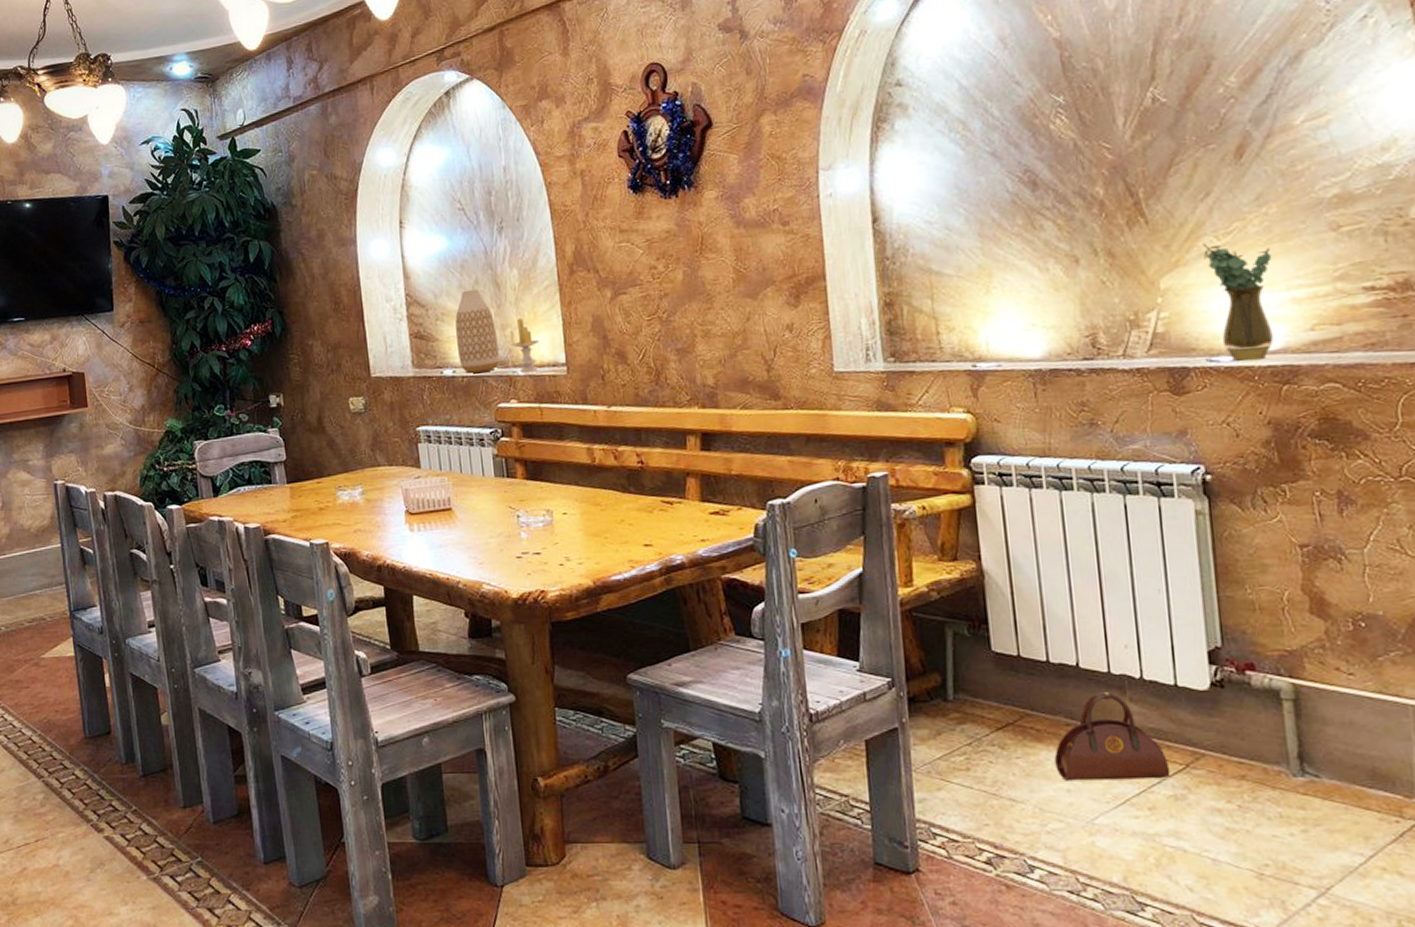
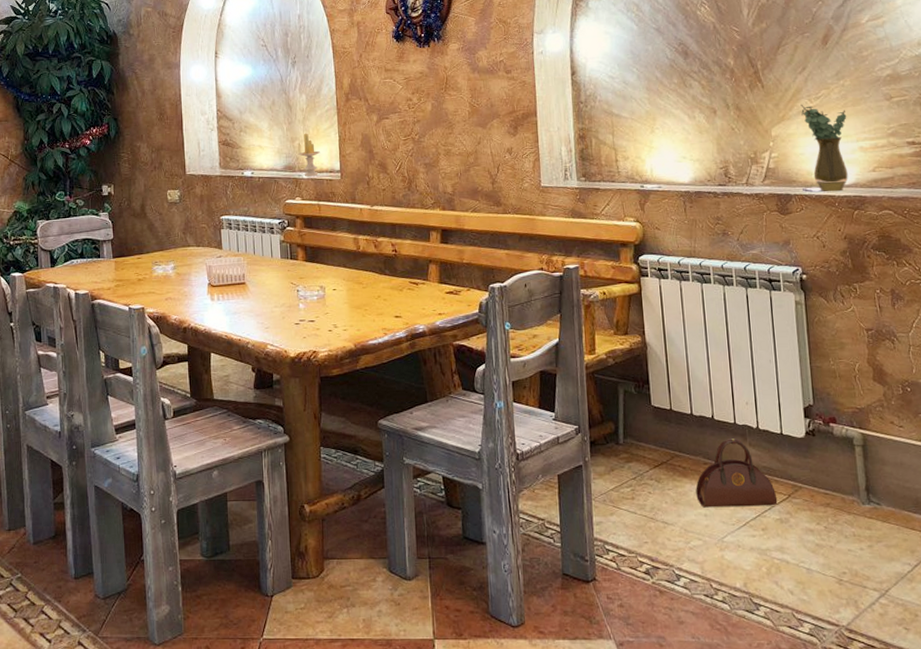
vase: present [455,289,500,374] -> none [255,109,289,176]

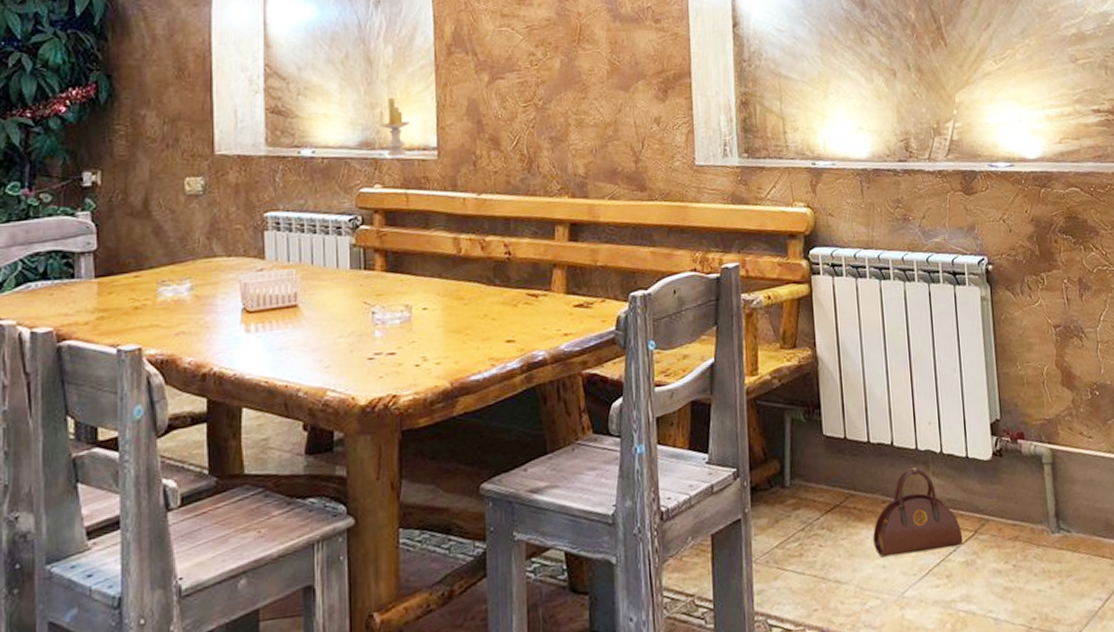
vase: present [800,104,848,192] -> none [985,65,1035,168]

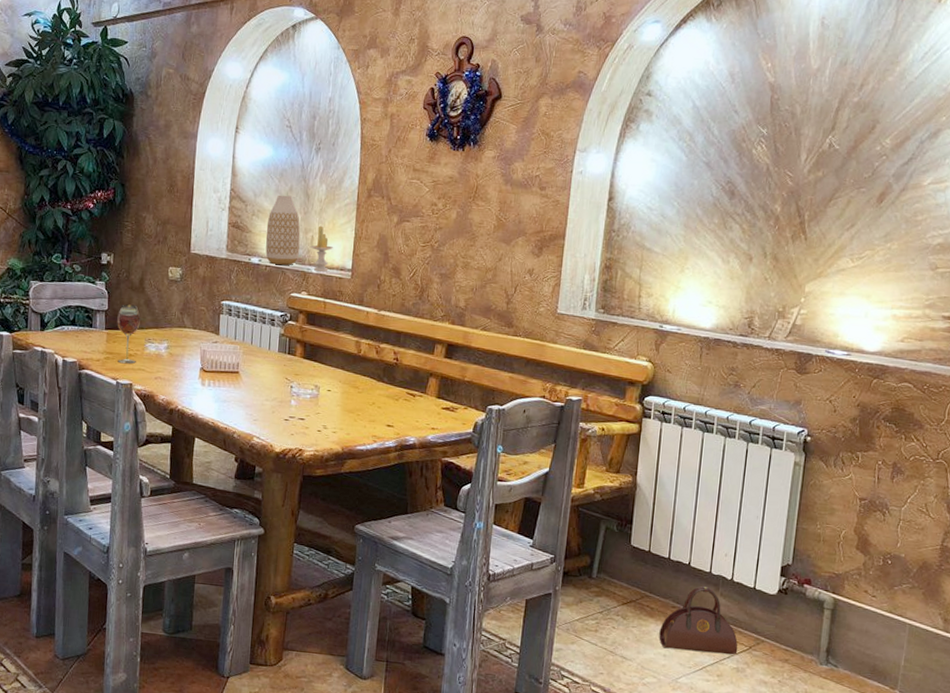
wineglass: none [112,236,148,323] -> present [117,304,141,365]
vase: none [318,64,365,155] -> present [265,195,301,266]

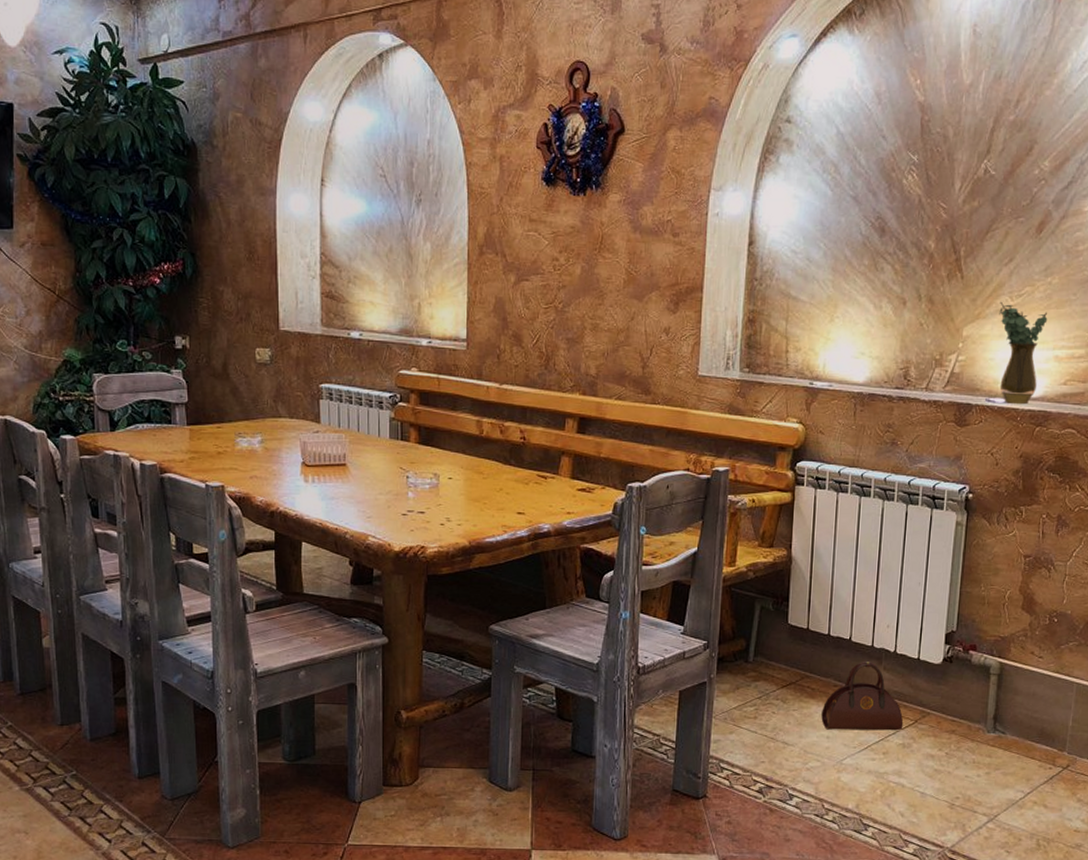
wineglass: present [117,304,141,365] -> none [200,394,227,464]
vase: present [265,195,301,266] -> none [365,257,405,339]
candle: present [310,225,334,273] -> none [417,290,445,345]
vase: none [839,262,887,358] -> present [999,301,1048,405]

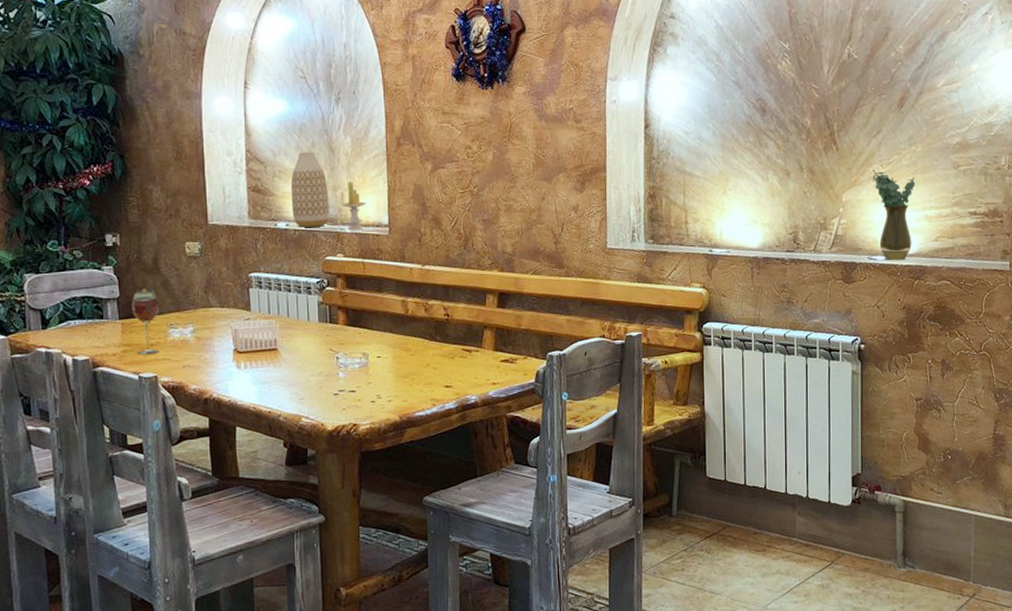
wineglass: none [200,394,227,464] -> present [131,288,159,355]
vase: none [365,257,405,339] -> present [290,151,330,228]
candle: none [417,290,445,345] -> present [341,181,367,231]
handbag: present [821,660,904,731] -> none [744,507,821,577]

